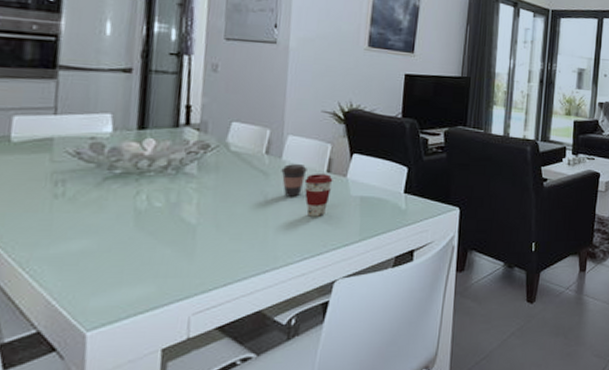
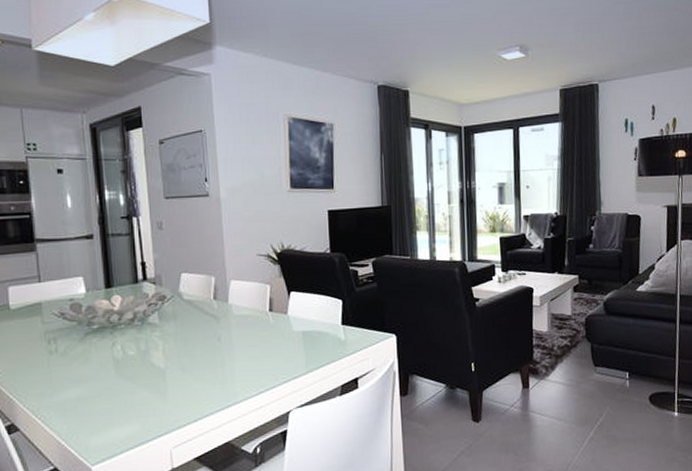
coffee cup: present [281,164,307,197] -> none [229,306,252,337]
coffee cup: present [304,174,333,217] -> none [251,313,276,354]

